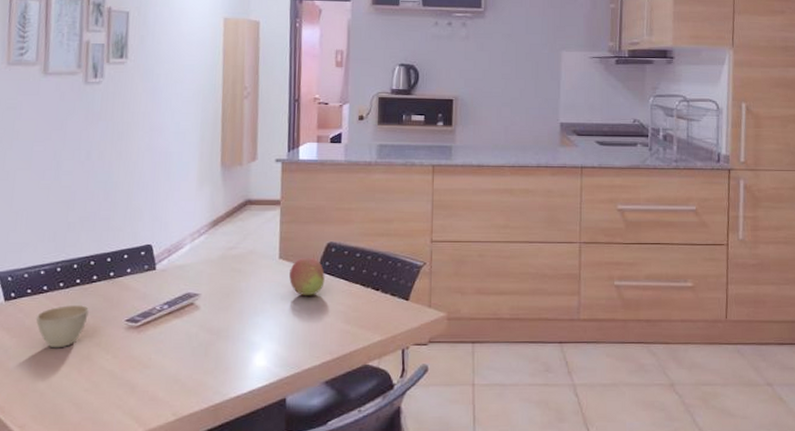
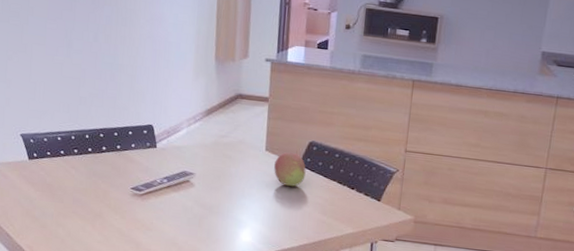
cup: present [35,304,89,348] -> none [55,168,100,205]

